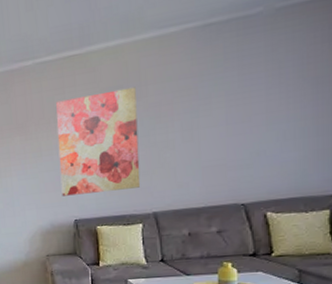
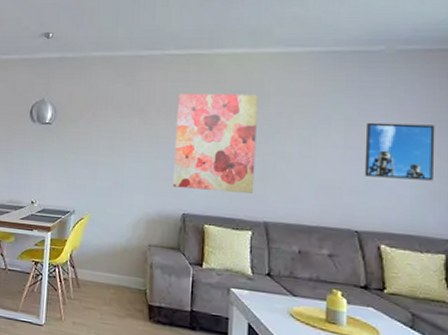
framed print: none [247,82,318,149] -> present [364,122,435,181]

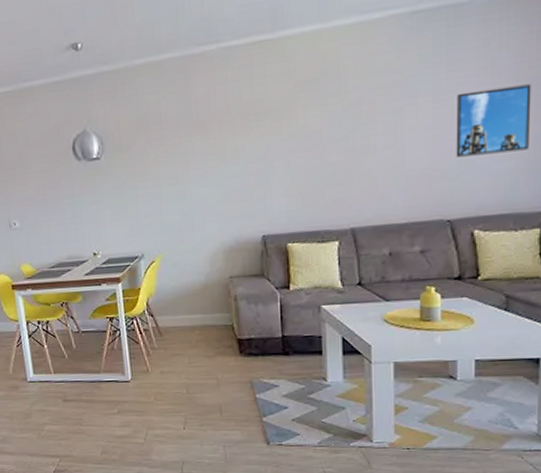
wall art: present [172,93,258,193] -> none [242,81,338,208]

